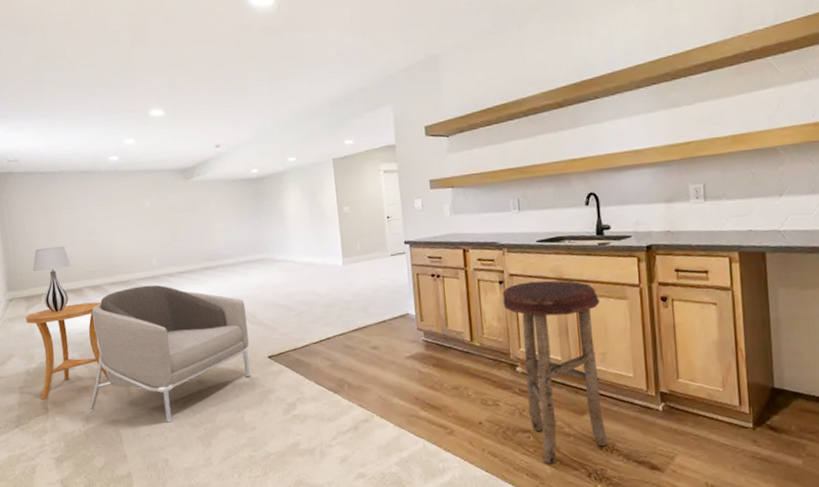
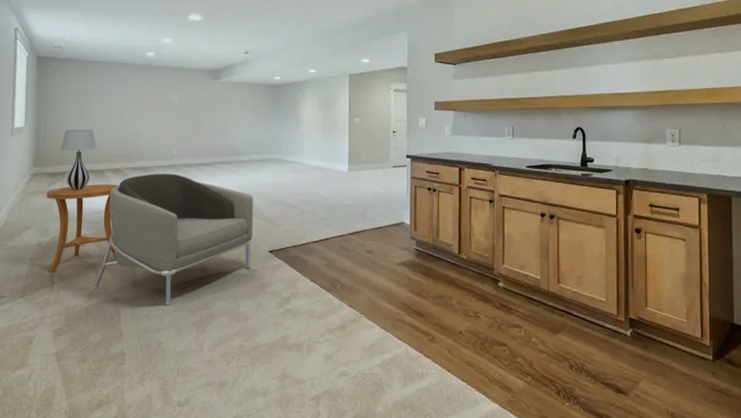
stool: present [502,280,608,464] -> none [491,203,579,378]

